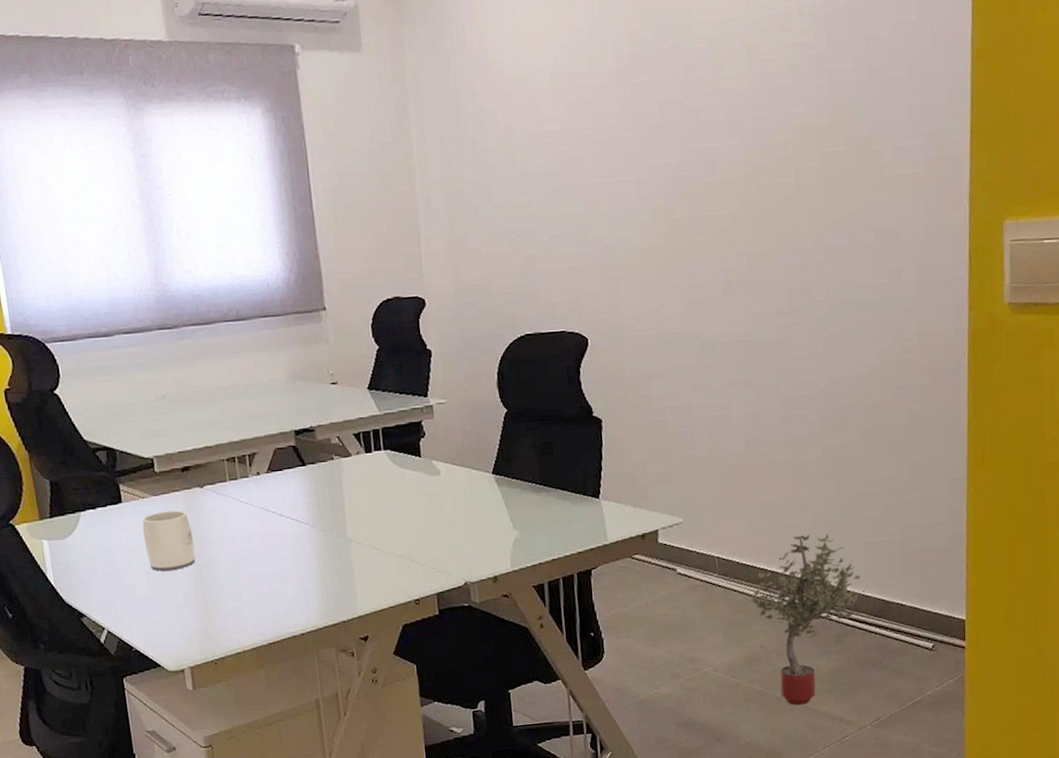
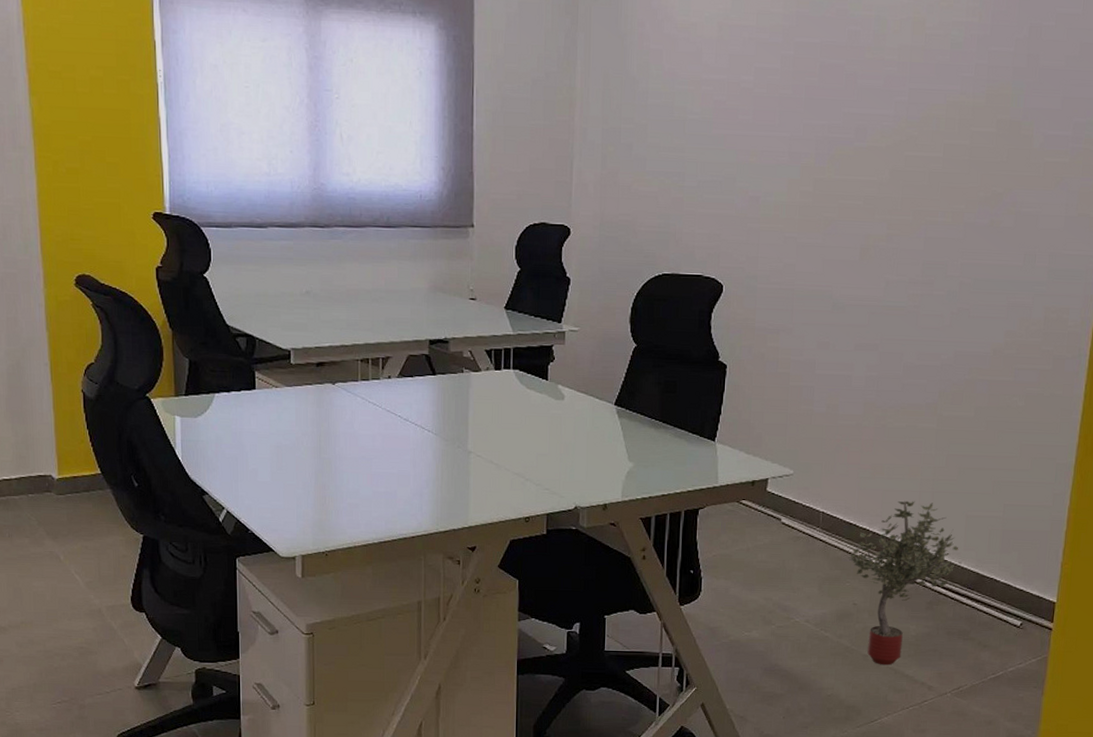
mug: present [142,510,196,571] -> none [272,402,319,460]

